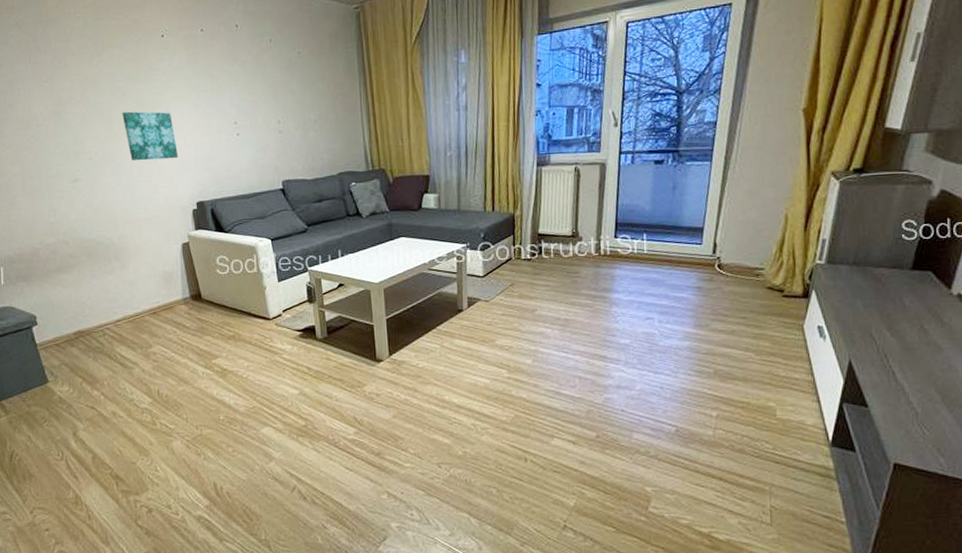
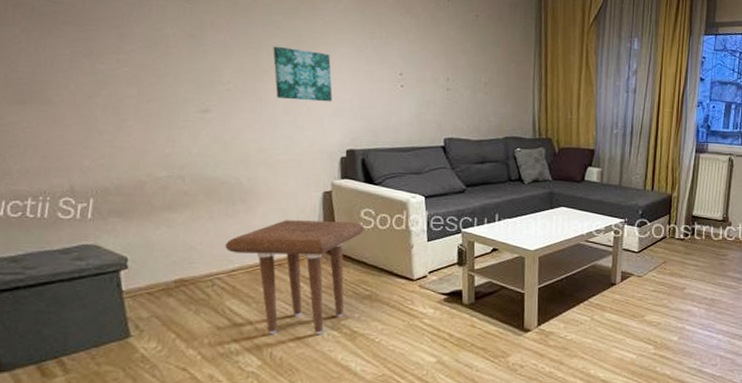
side table: none [109,269,222,376] -> present [225,220,365,335]

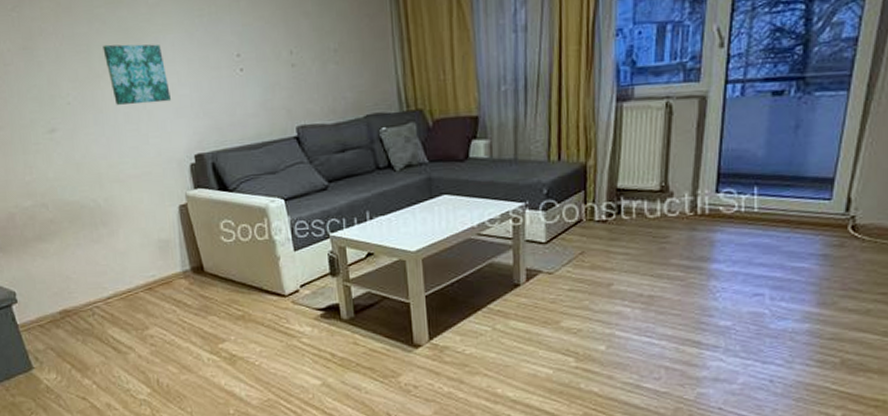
side table: present [225,220,365,335] -> none [97,236,227,362]

